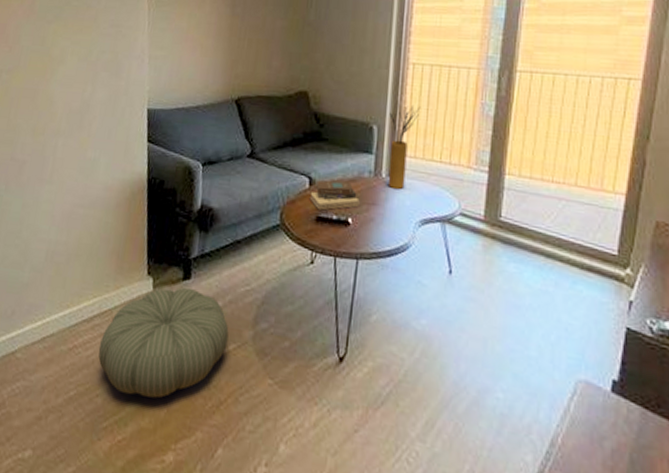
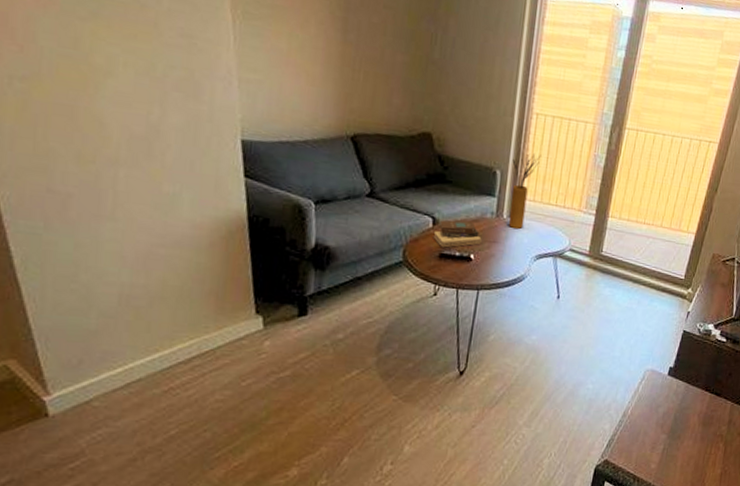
pouf: present [98,287,229,399] -> none [201,323,352,426]

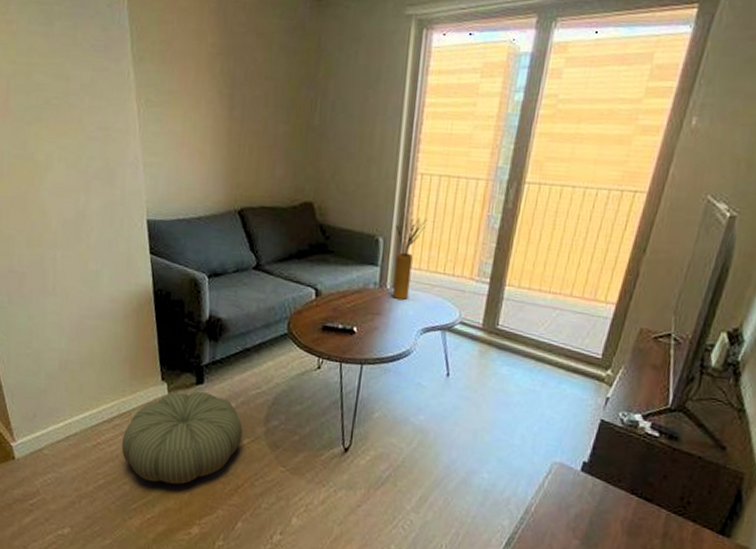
pouf: none [201,323,352,426] -> present [121,391,243,485]
books: present [433,220,482,248] -> none [316,291,365,320]

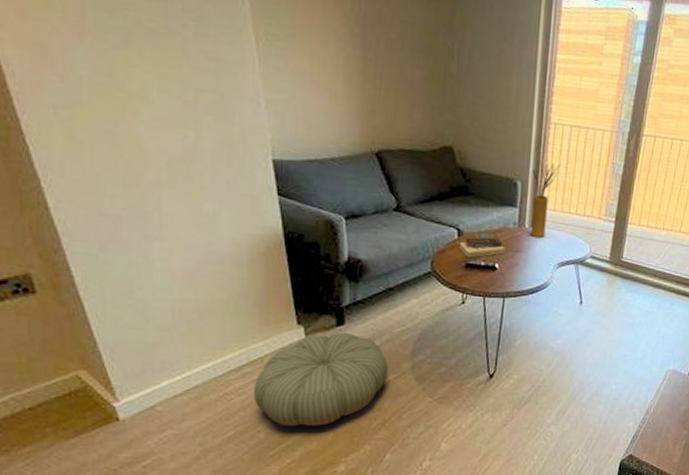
books: none [316,291,365,320] -> present [458,231,505,258]

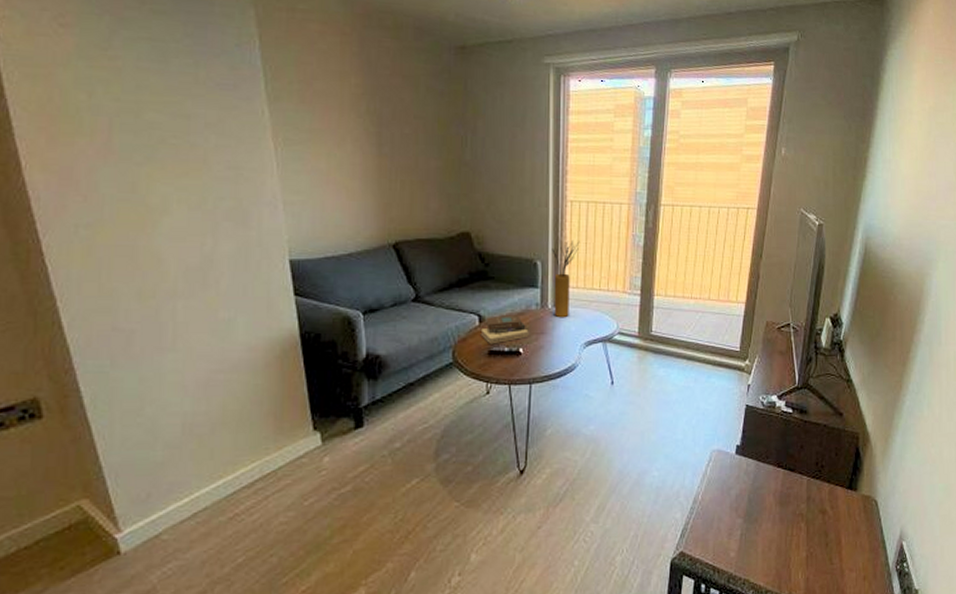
pouf: present [253,332,388,427] -> none [265,435,410,548]

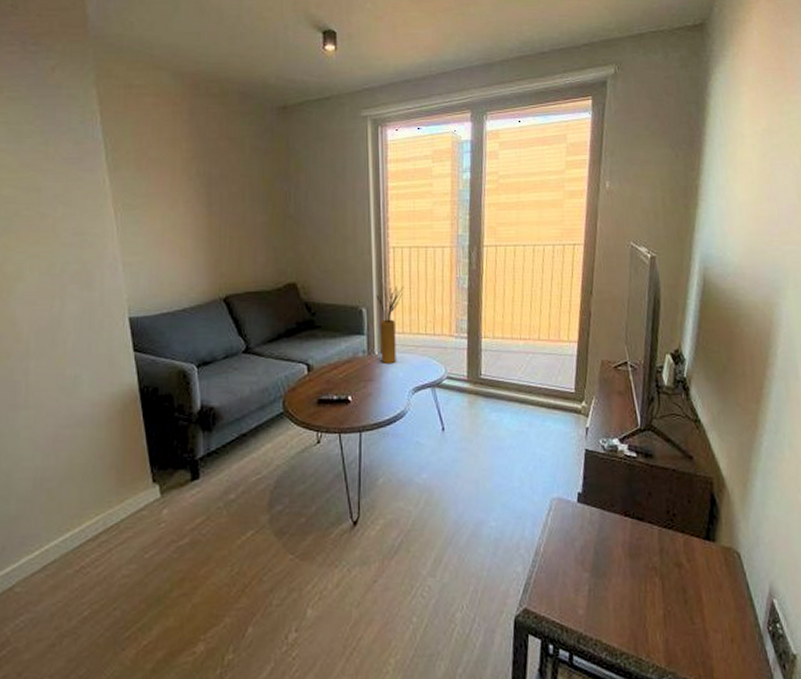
books: present [480,315,529,344] -> none [309,363,357,393]

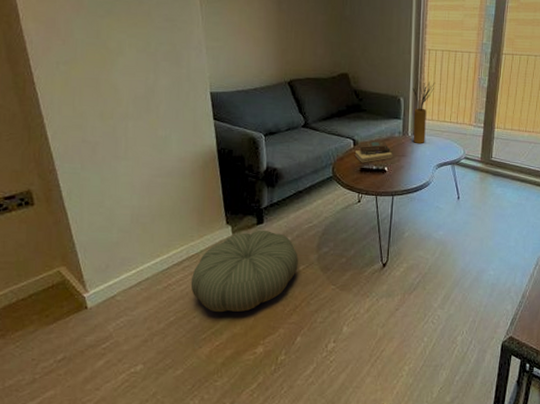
pouf: none [109,487,245,601] -> present [190,229,298,313]
books: none [309,363,357,393] -> present [354,140,393,163]

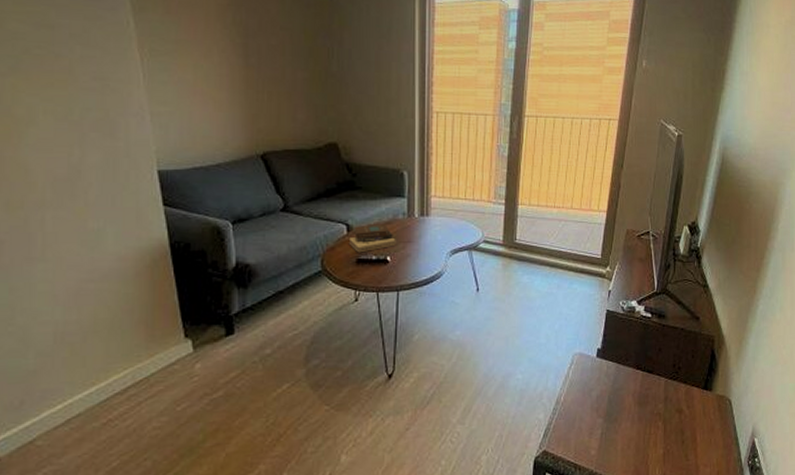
pouf: present [190,229,298,313] -> none [139,342,281,451]
vase: present [412,80,435,144] -> none [418,150,446,227]

